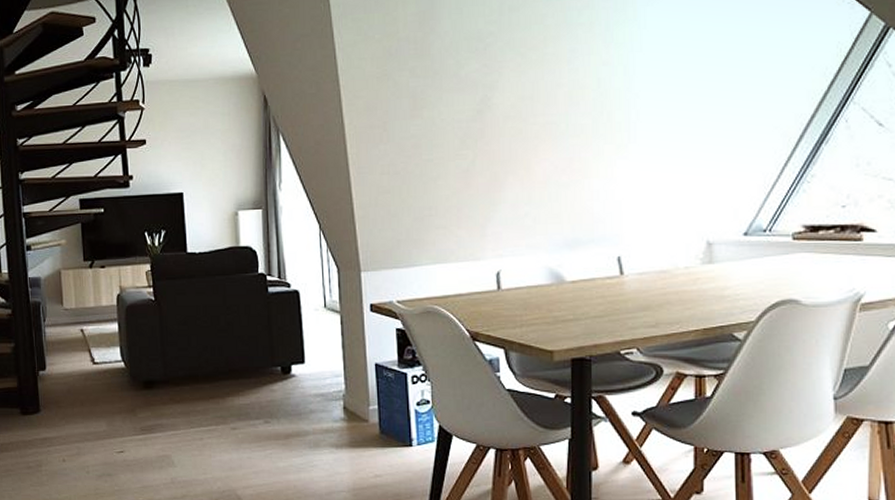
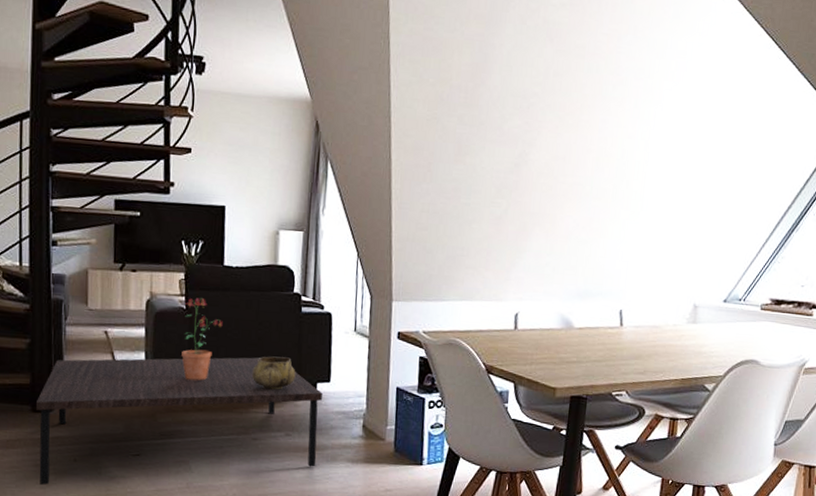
coffee table: none [24,343,299,486] -> present [36,357,322,485]
potted plant: none [154,288,192,372] -> present [181,298,223,381]
decorative bowl: none [224,341,269,376] -> present [252,356,296,390]

